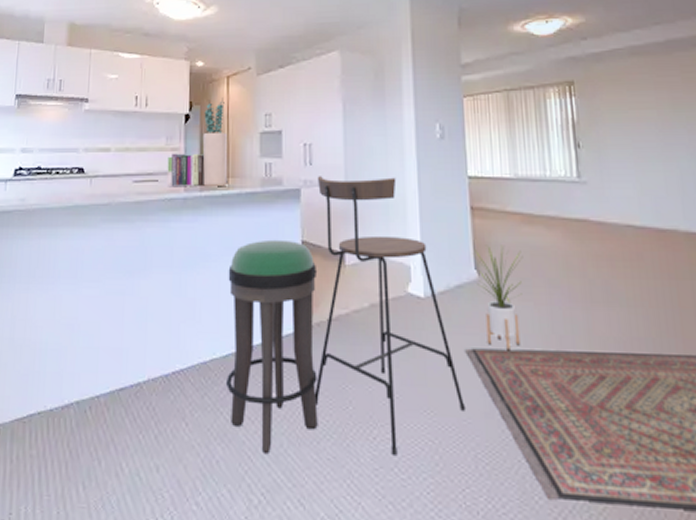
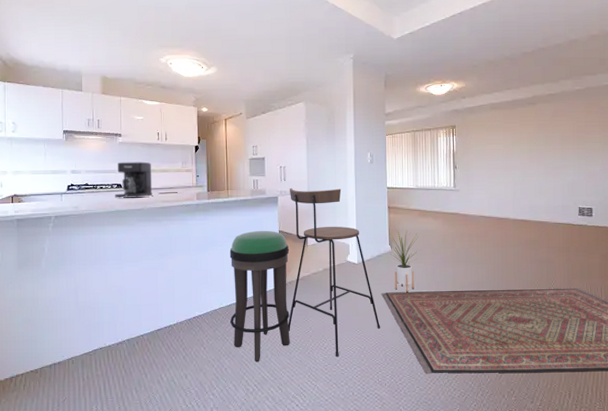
coffee maker: none [74,136,125,188] -> present [115,161,153,198]
books: present [167,153,228,186] -> none [184,173,228,196]
vase: present [203,98,227,187] -> none [209,134,227,197]

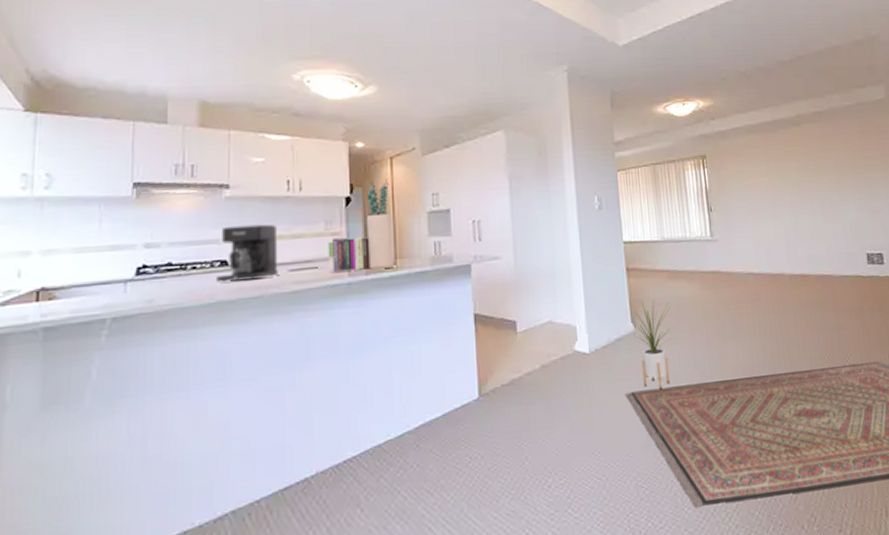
books: none [184,173,228,196] -> present [328,235,396,272]
vase: none [209,134,227,197] -> present [367,179,394,271]
bar stool: present [229,230,290,362] -> none [400,314,497,523]
bar stool: present [288,188,381,357] -> none [486,247,628,498]

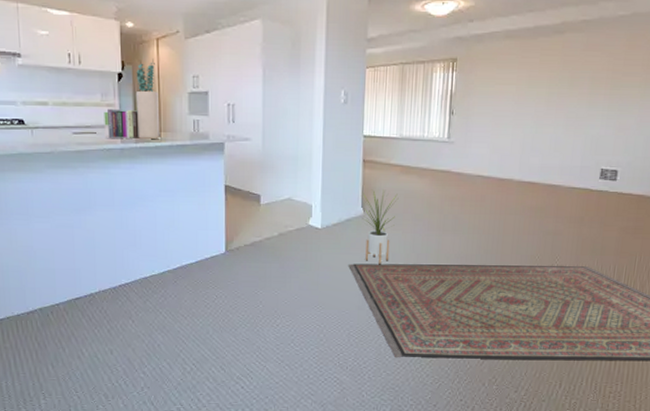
coffee maker: present [216,224,278,283] -> none [16,90,64,138]

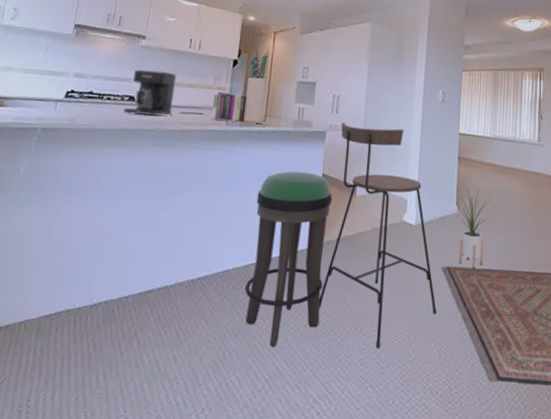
coffee maker: none [16,90,64,138] -> present [123,69,176,116]
bar stool: none [163,184,238,339] -> present [244,171,333,348]
bar stool: none [233,132,346,335] -> present [318,122,438,348]

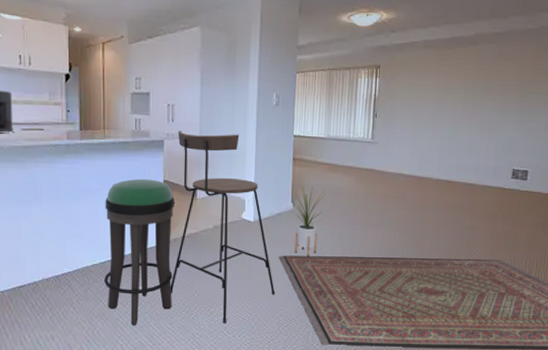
books: present [210,91,265,122] -> none [51,107,104,135]
vase: present [243,49,270,124] -> none [83,61,103,137]

